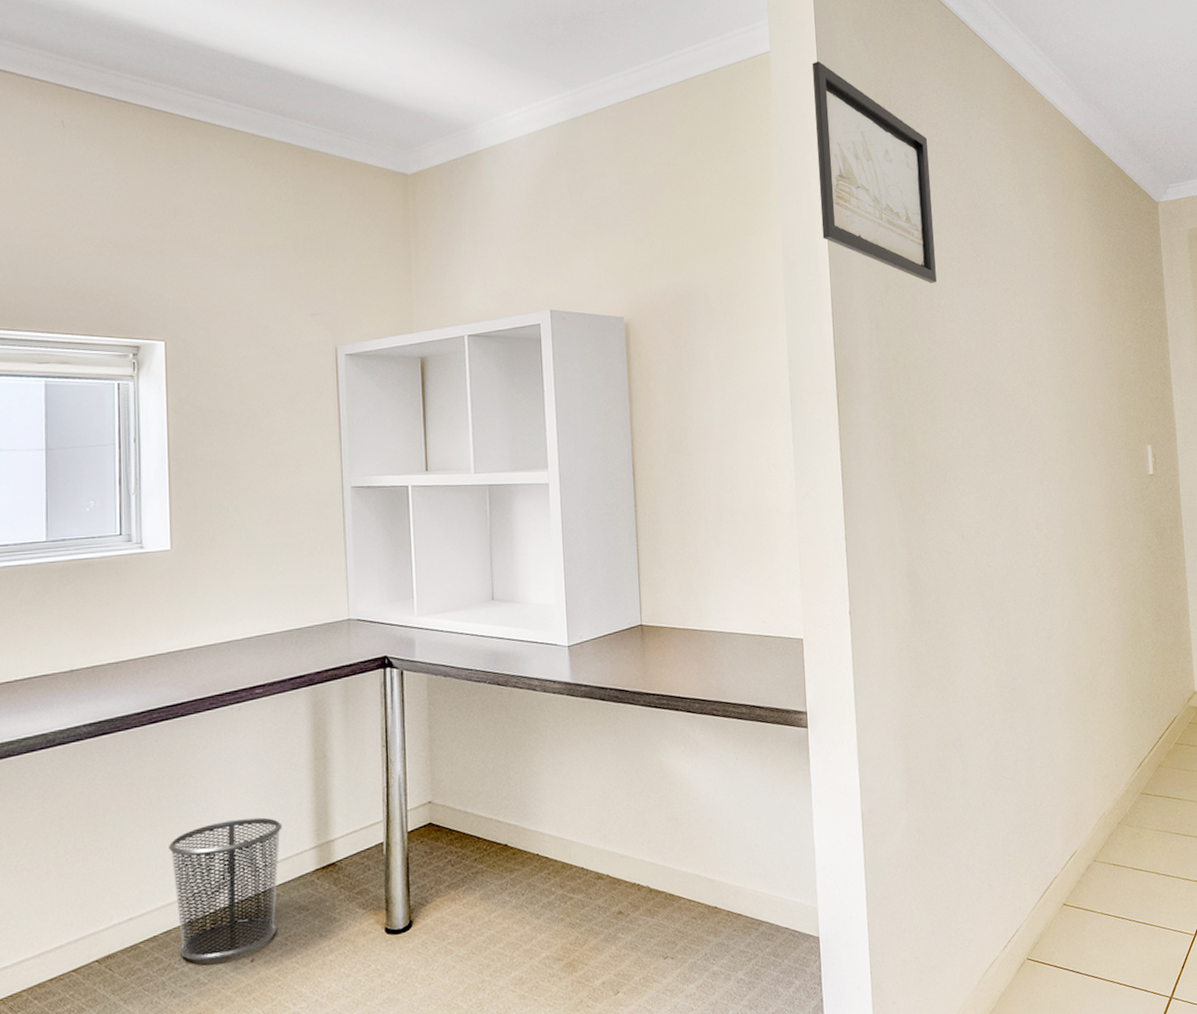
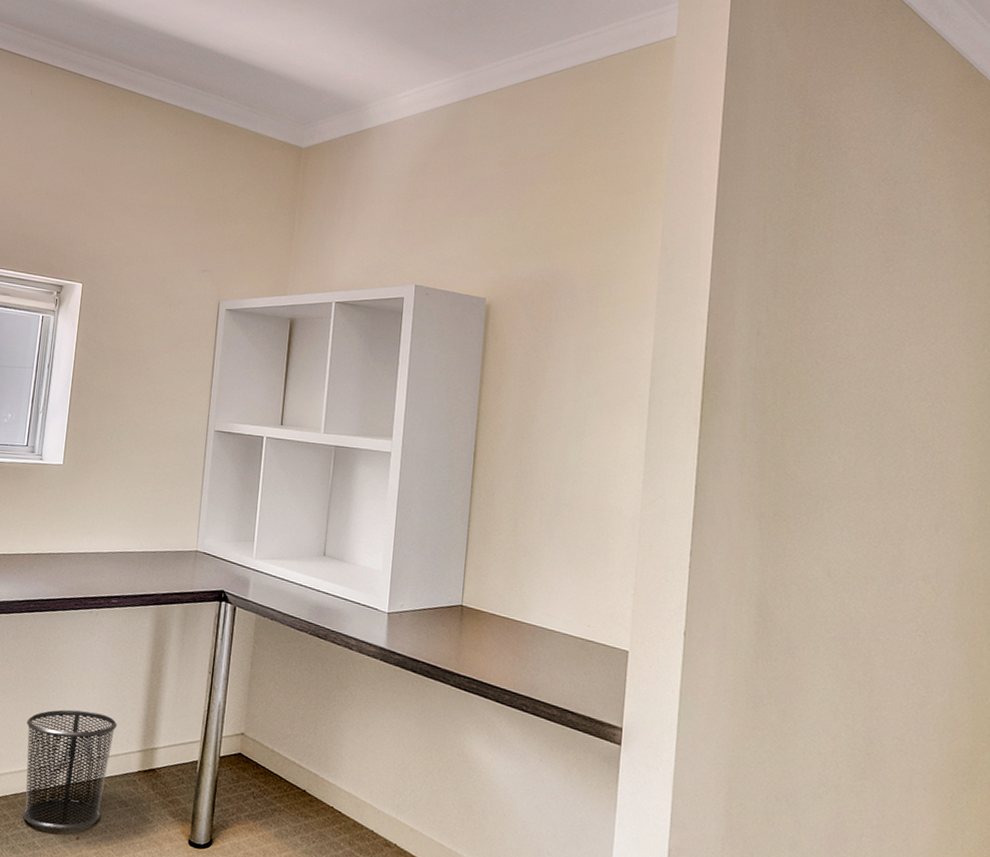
wall art: present [812,61,937,283] -> none [708,47,846,292]

